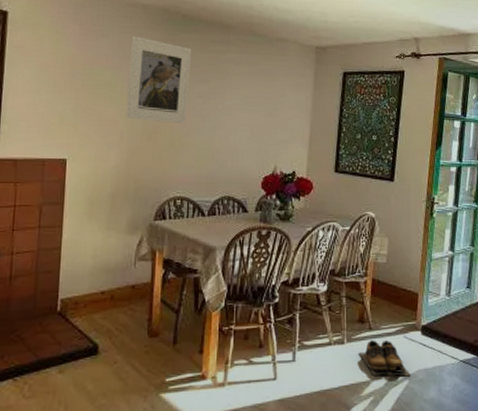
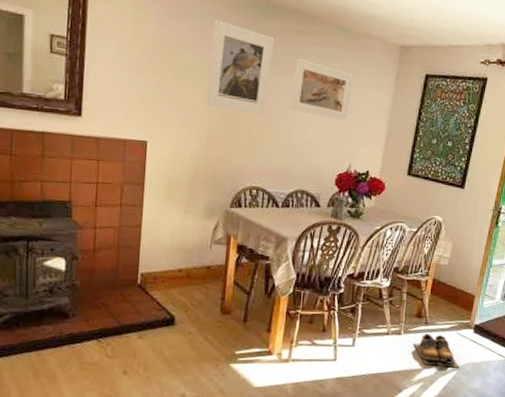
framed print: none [212,67,272,123] -> present [291,59,353,121]

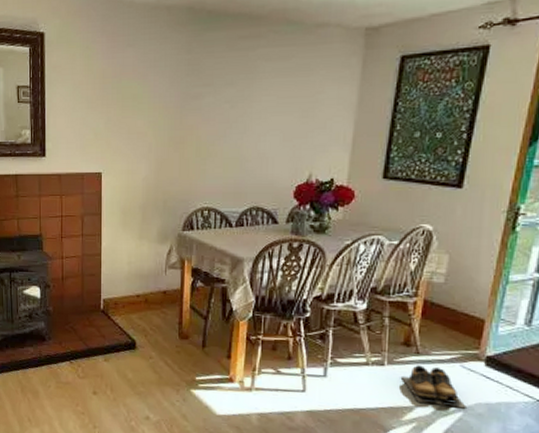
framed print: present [205,19,275,116] -> none [153,41,219,133]
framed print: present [291,59,353,121] -> none [240,65,309,126]

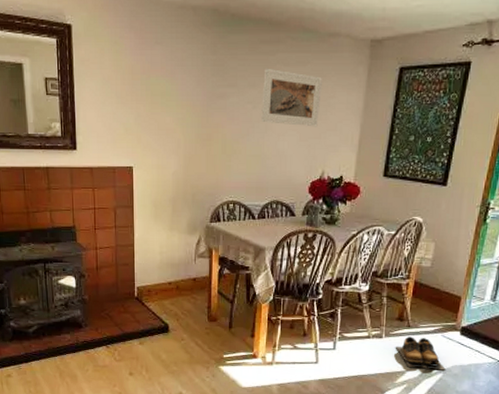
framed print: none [240,65,309,126] -> present [261,69,322,127]

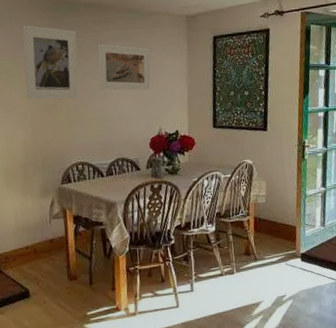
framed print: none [181,41,242,131] -> present [22,24,78,100]
shoes: present [396,336,446,371] -> none [247,267,294,298]

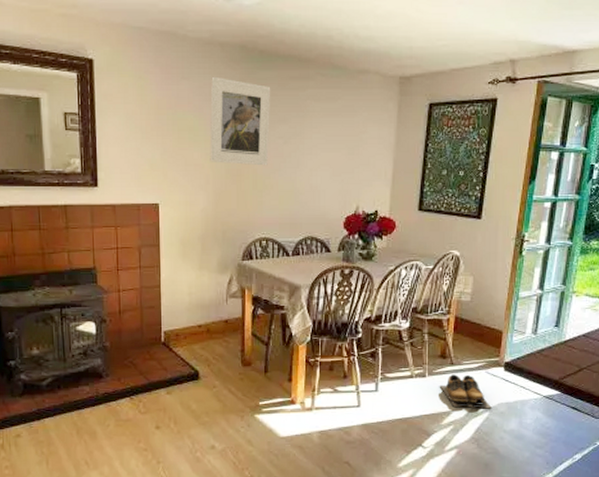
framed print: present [97,44,151,91] -> none [293,105,353,162]
shoes: none [247,267,294,298] -> present [440,374,491,409]

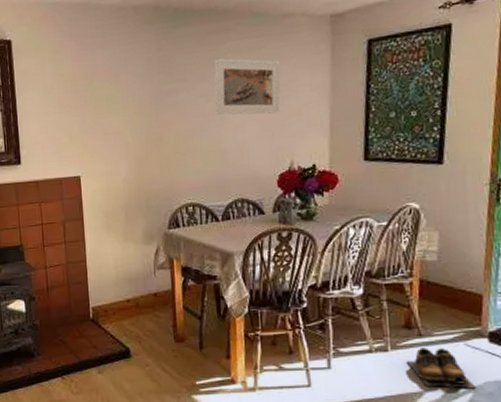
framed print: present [210,76,271,166] -> none [126,41,190,129]
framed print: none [293,105,353,162] -> present [214,58,281,116]

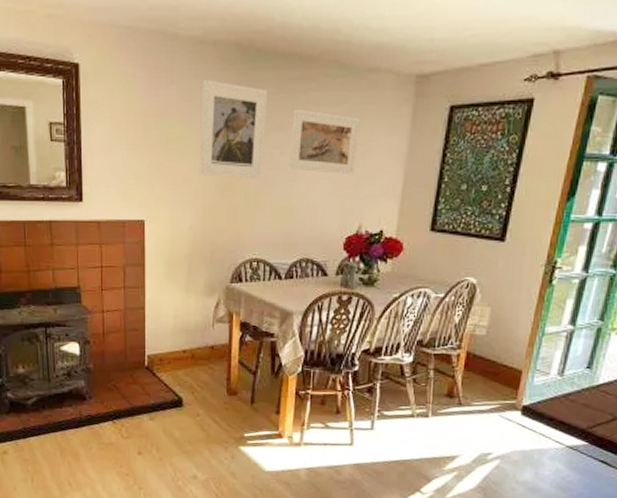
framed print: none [126,41,190,129] -> present [199,79,268,180]
shoes: present [407,347,476,389] -> none [444,416,503,456]

